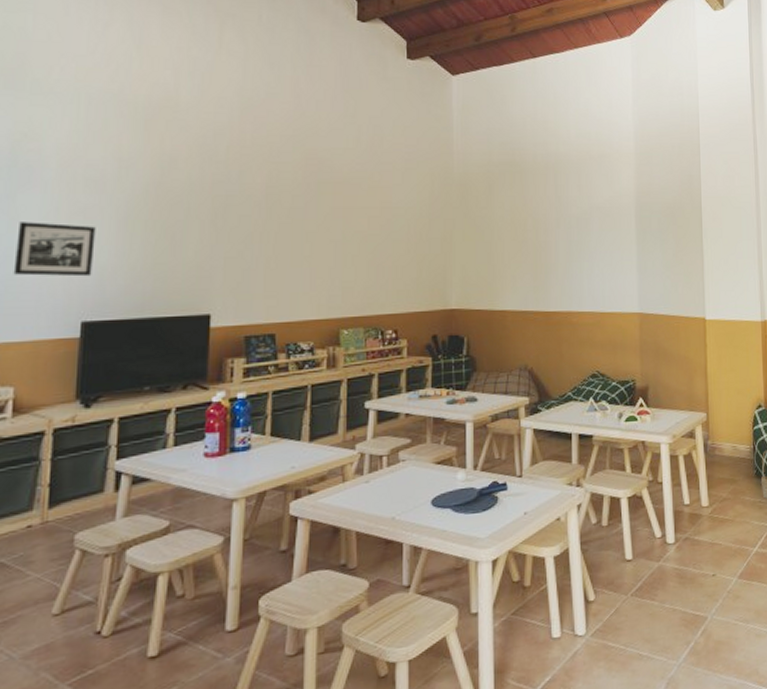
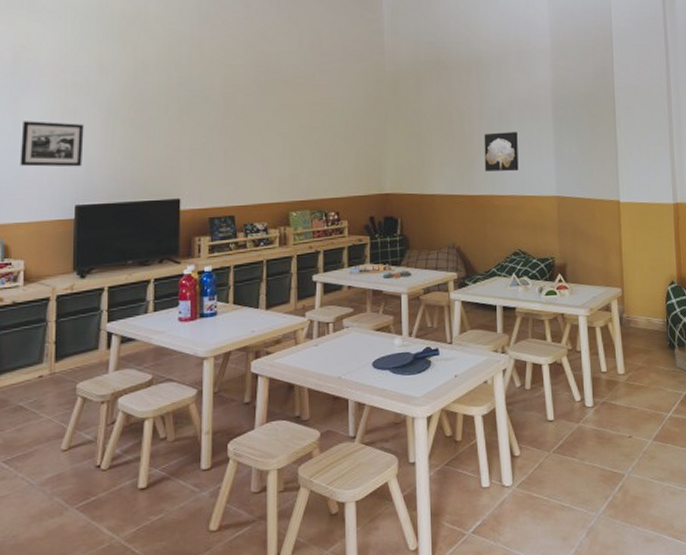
wall art: none [561,243,598,285] -> present [484,132,519,171]

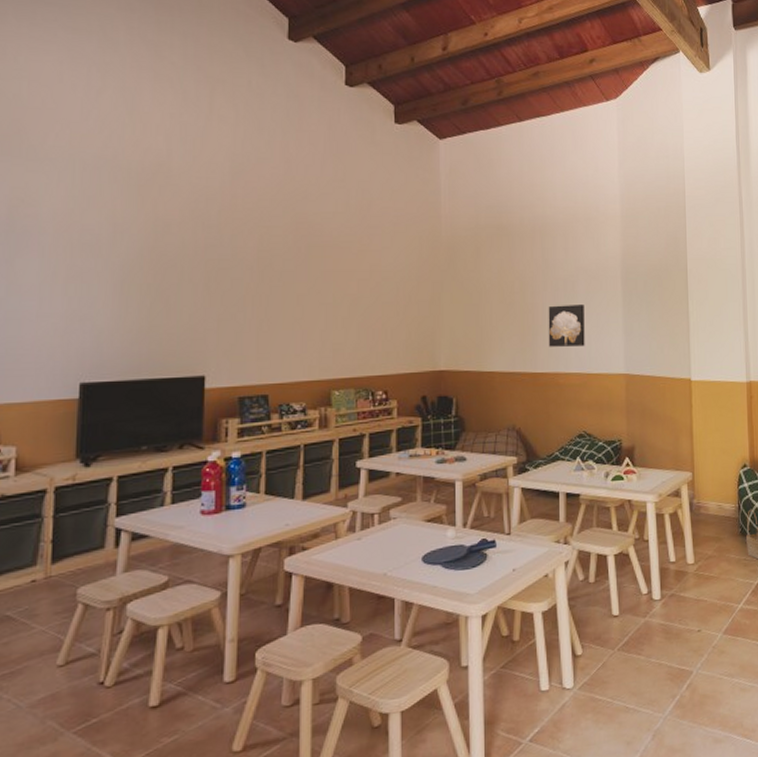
picture frame: present [20,121,84,167] -> none [13,286,92,339]

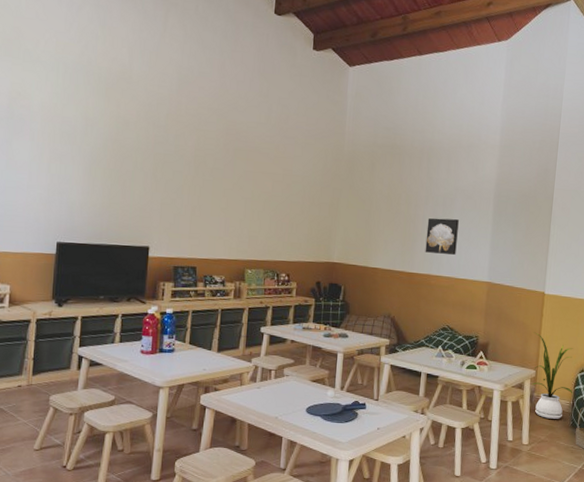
house plant: none [684,427,738,529] -> present [532,332,573,419]

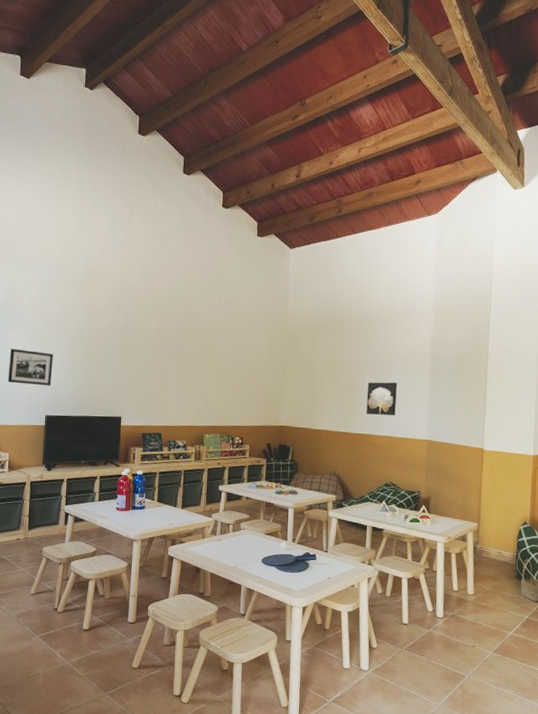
picture frame: none [10,161,68,208] -> present [7,348,53,386]
house plant: present [532,332,573,419] -> none [474,486,517,570]

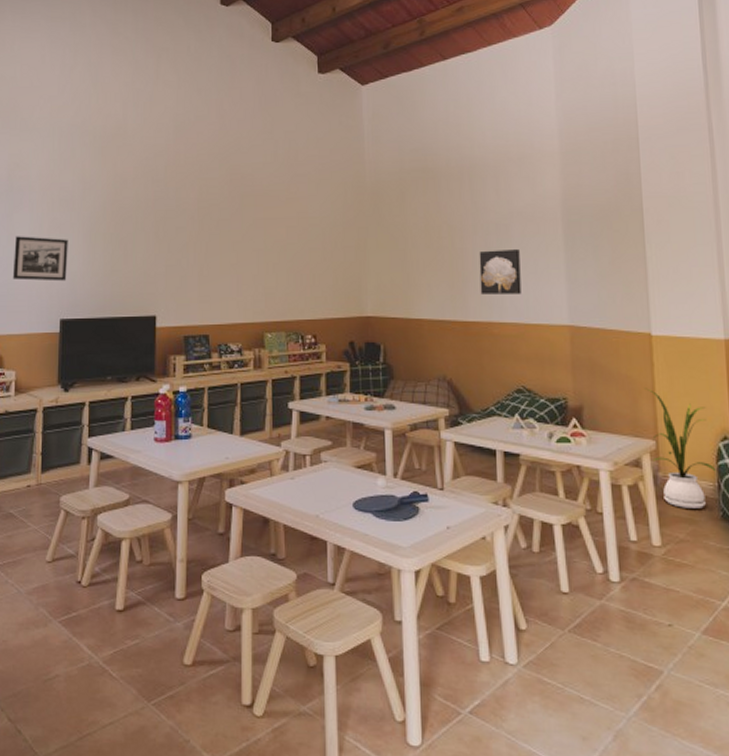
house plant: none [474,486,517,570] -> present [644,388,717,509]

